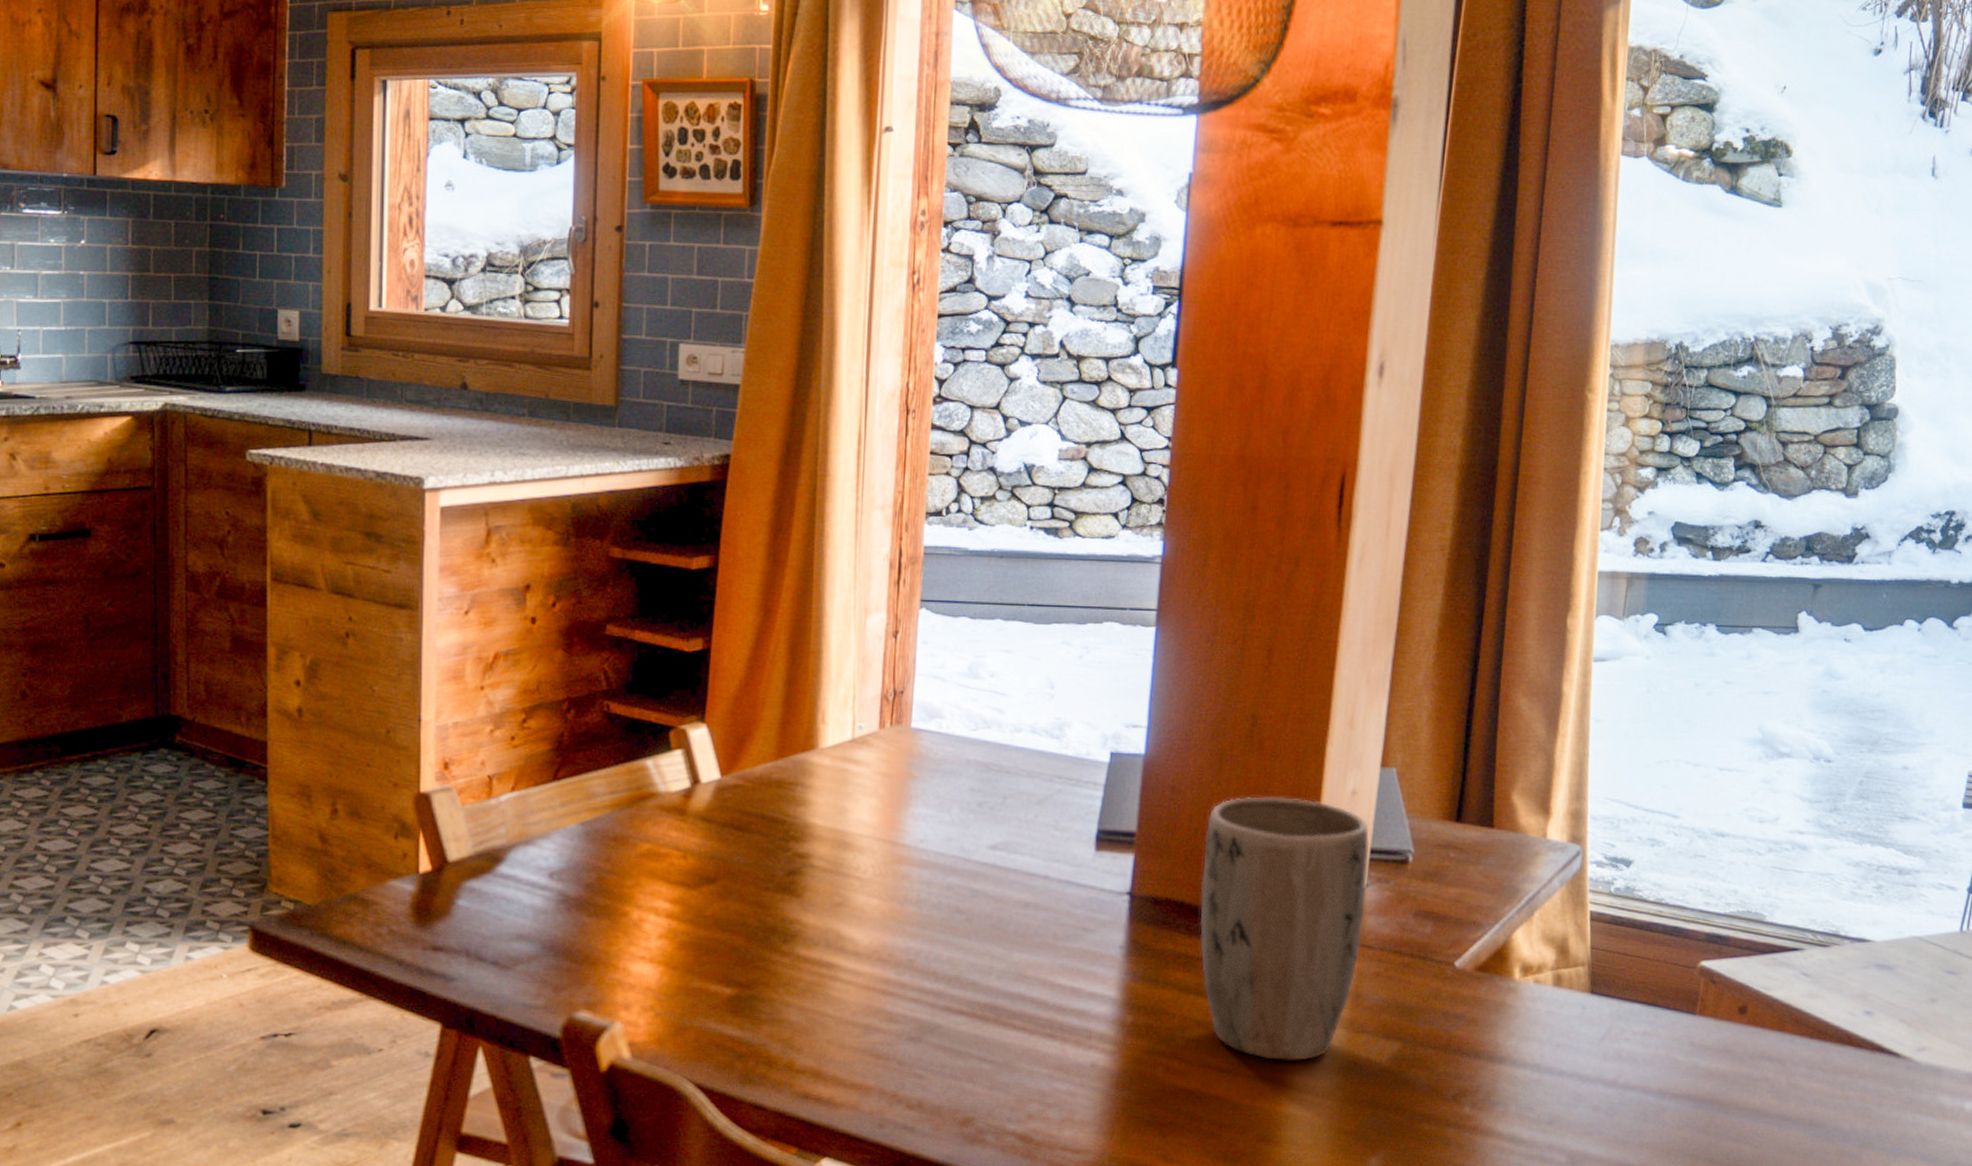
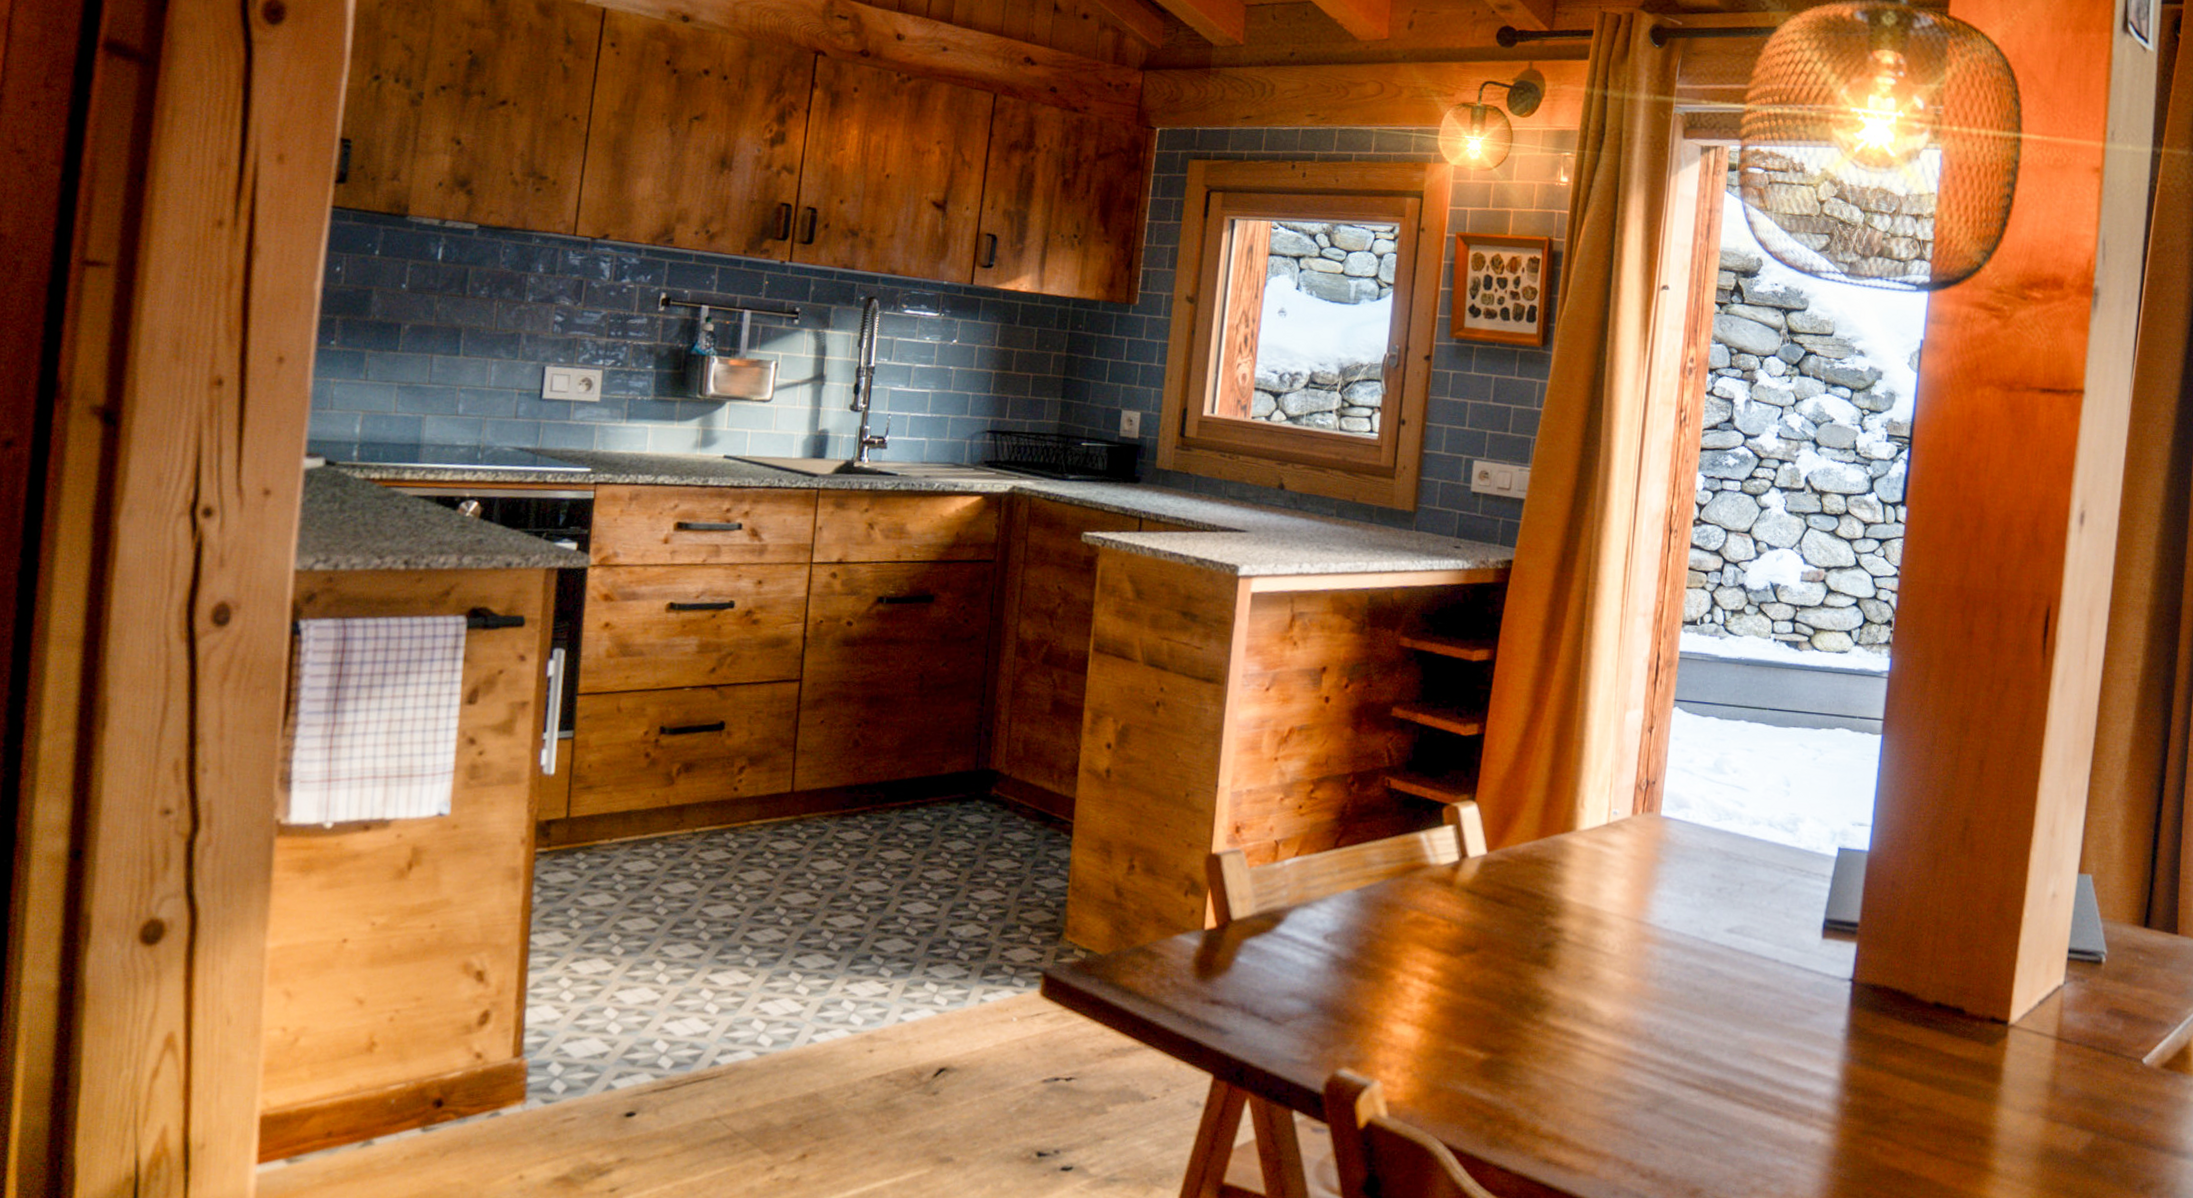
plant pot: present [1199,796,1370,1062] -> none [1913,894,2068,1148]

